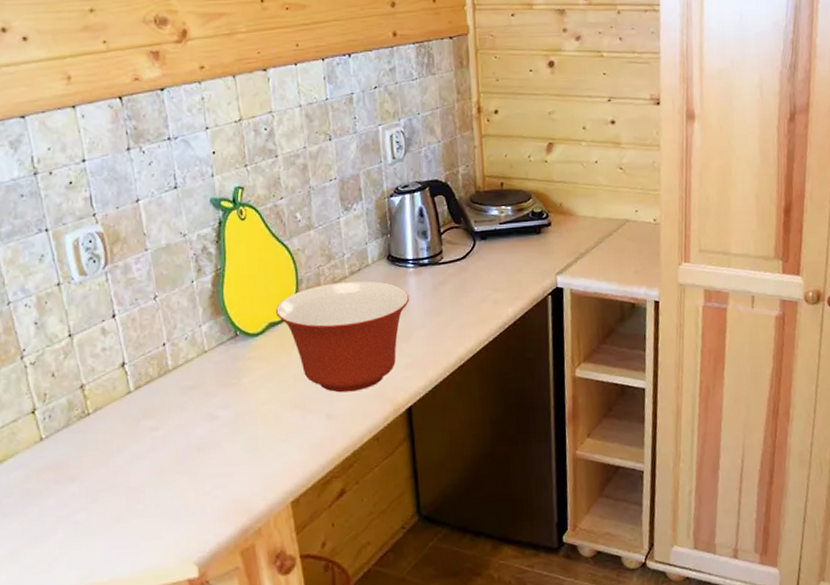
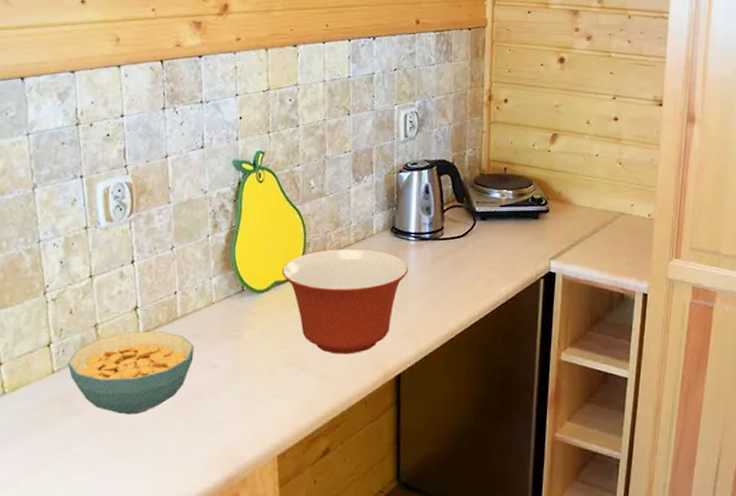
cereal bowl: none [56,386,192,477] -> present [67,331,195,415]

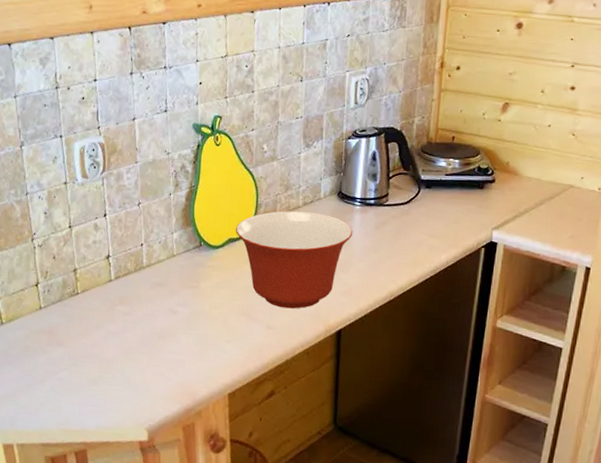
cereal bowl: present [67,331,195,415] -> none [52,277,158,349]

